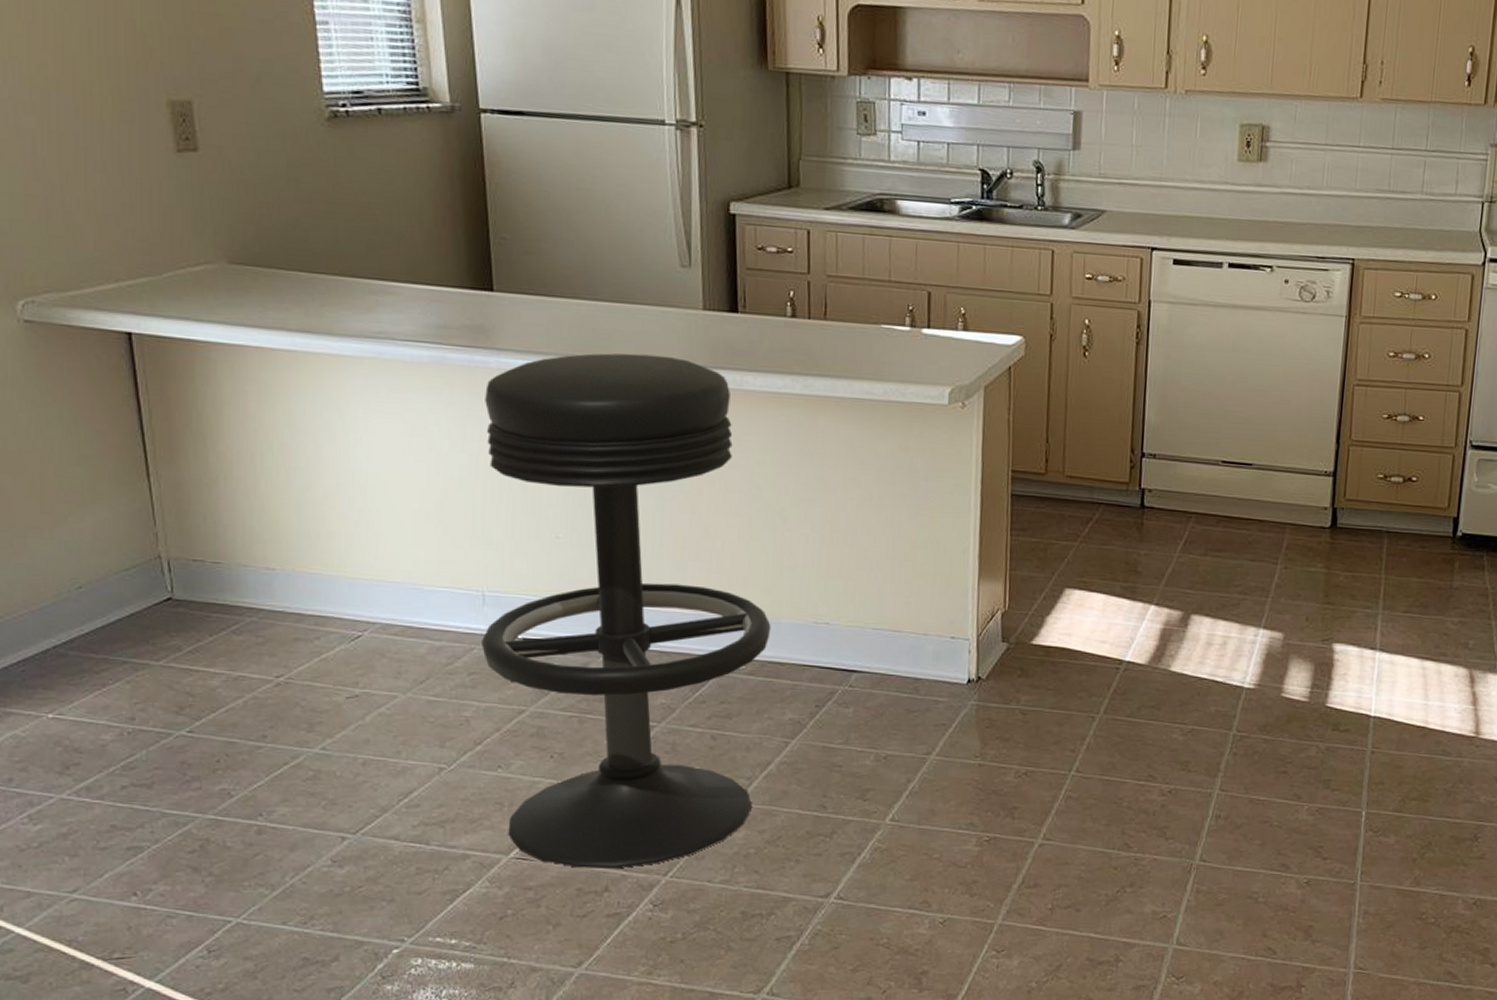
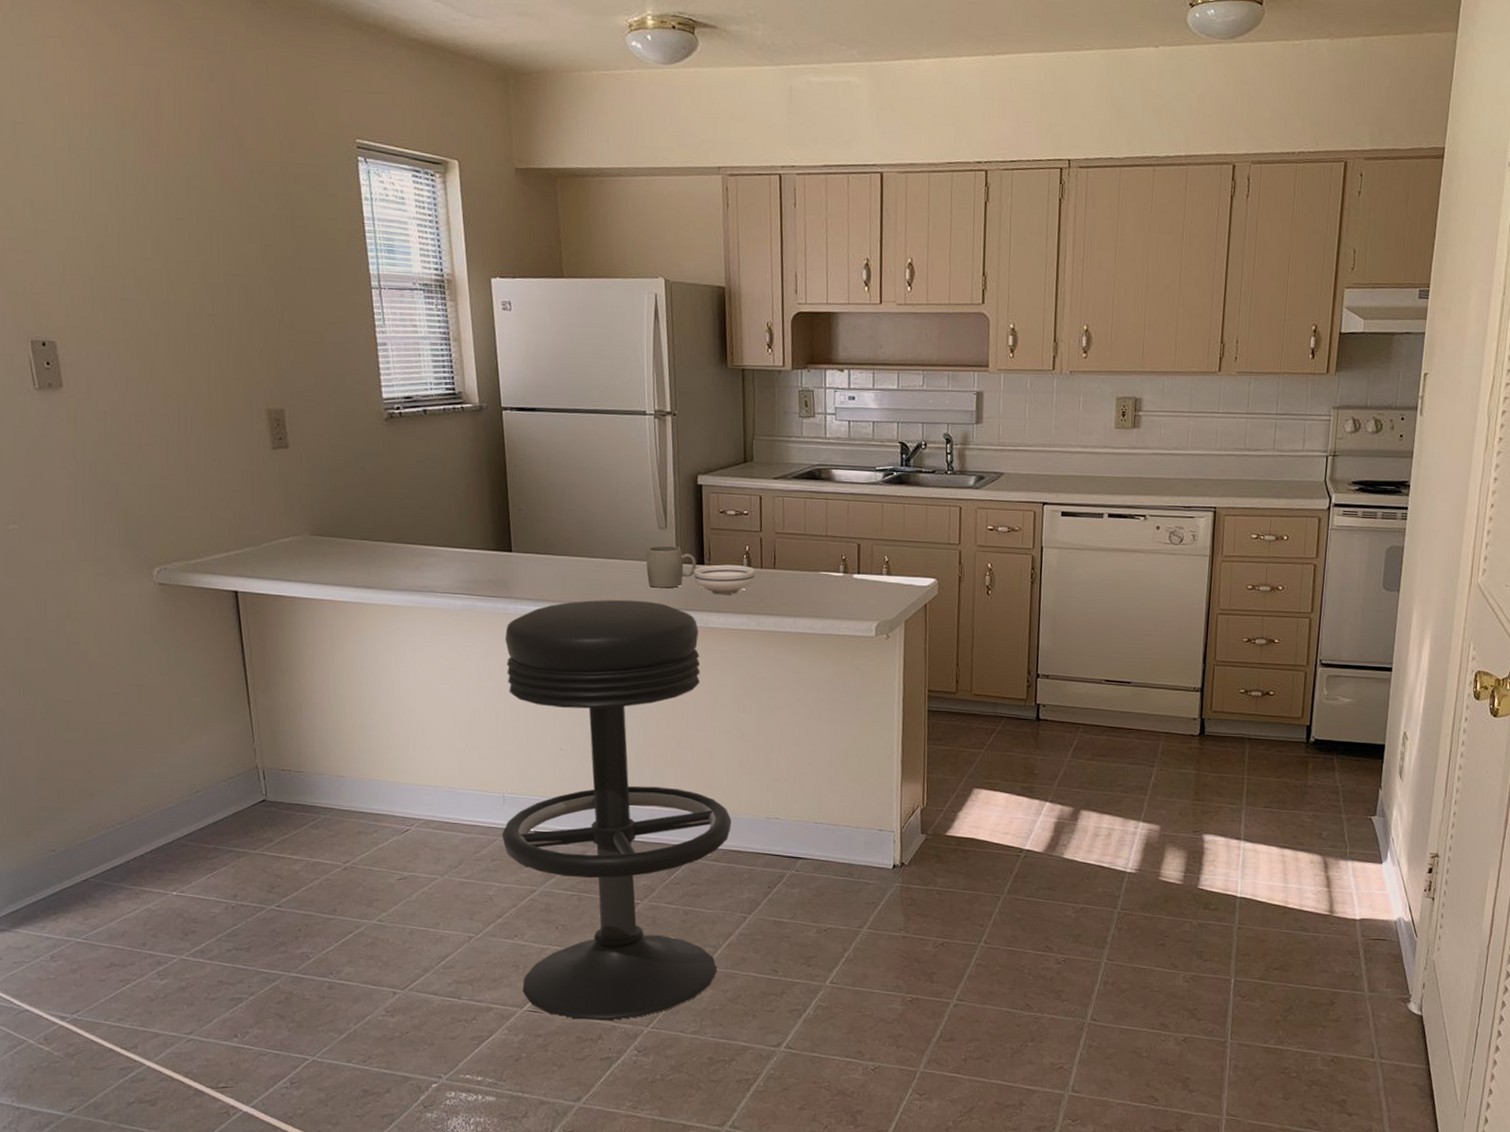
mug: none [664,287,728,341] -> present [645,545,696,589]
bowl: none [724,313,801,351] -> present [693,564,755,595]

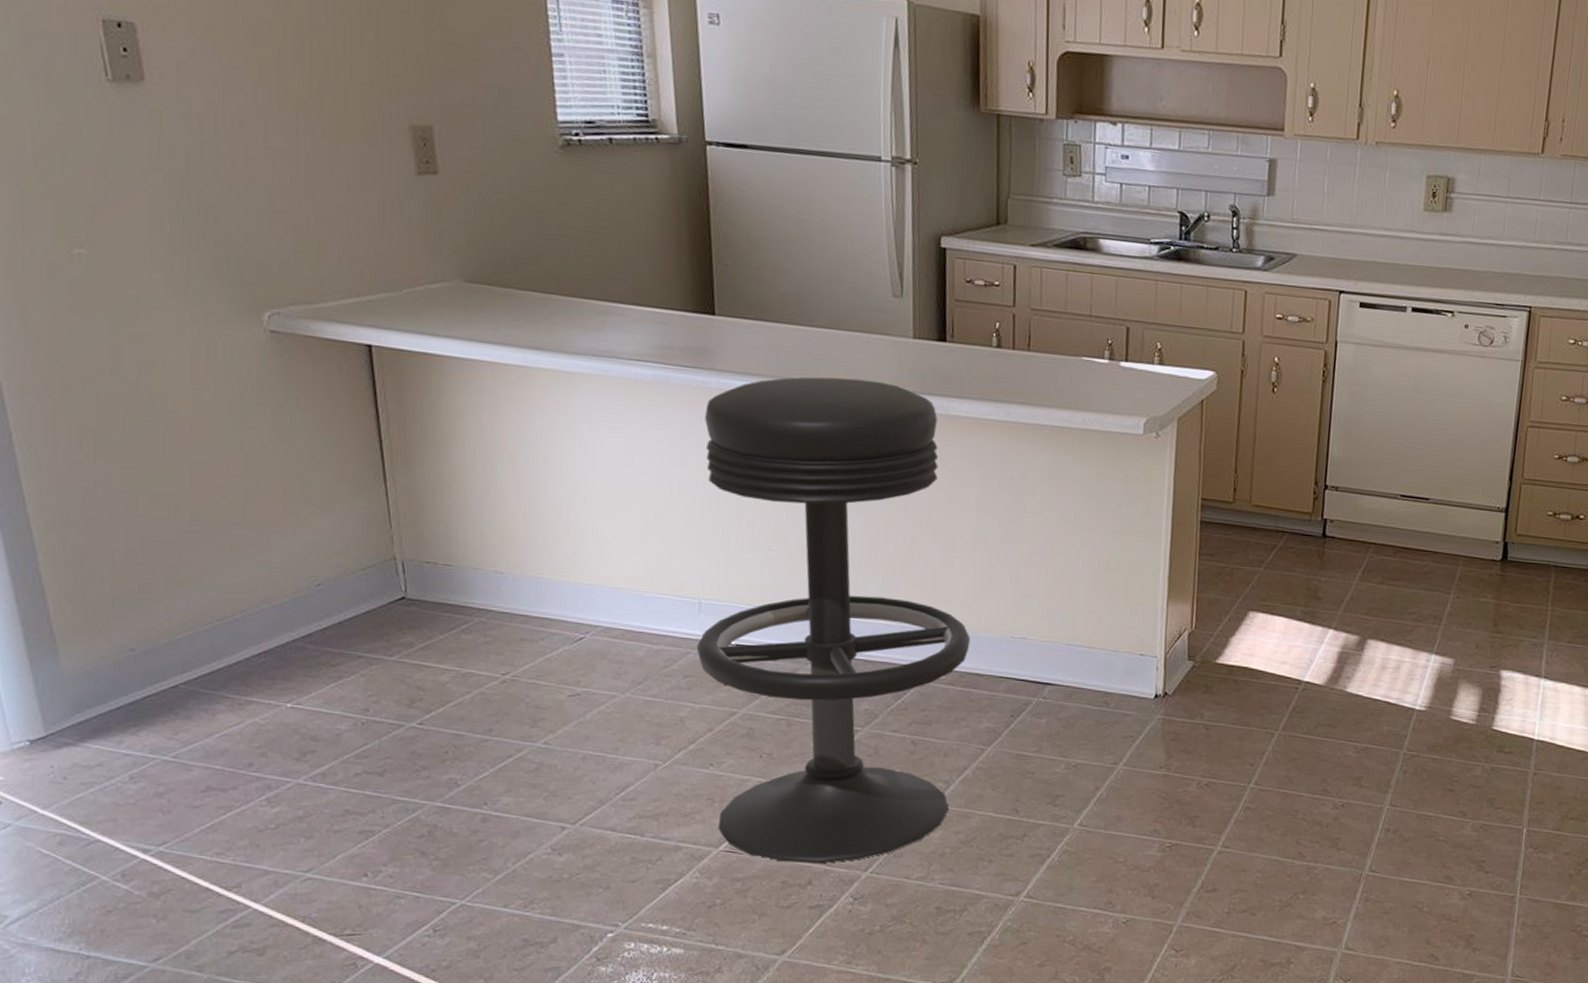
mug: present [645,545,696,589] -> none [876,316,937,368]
bowl: present [693,564,755,595] -> none [933,342,1006,379]

